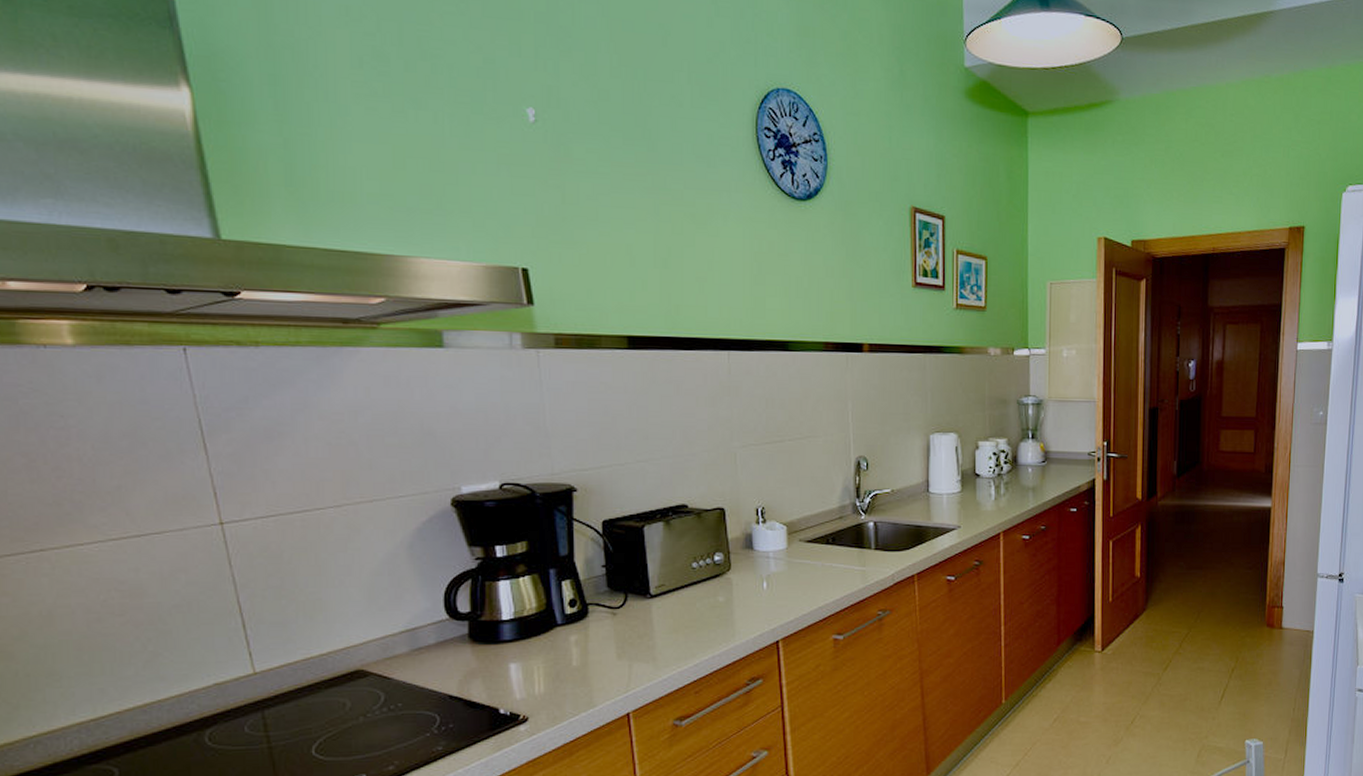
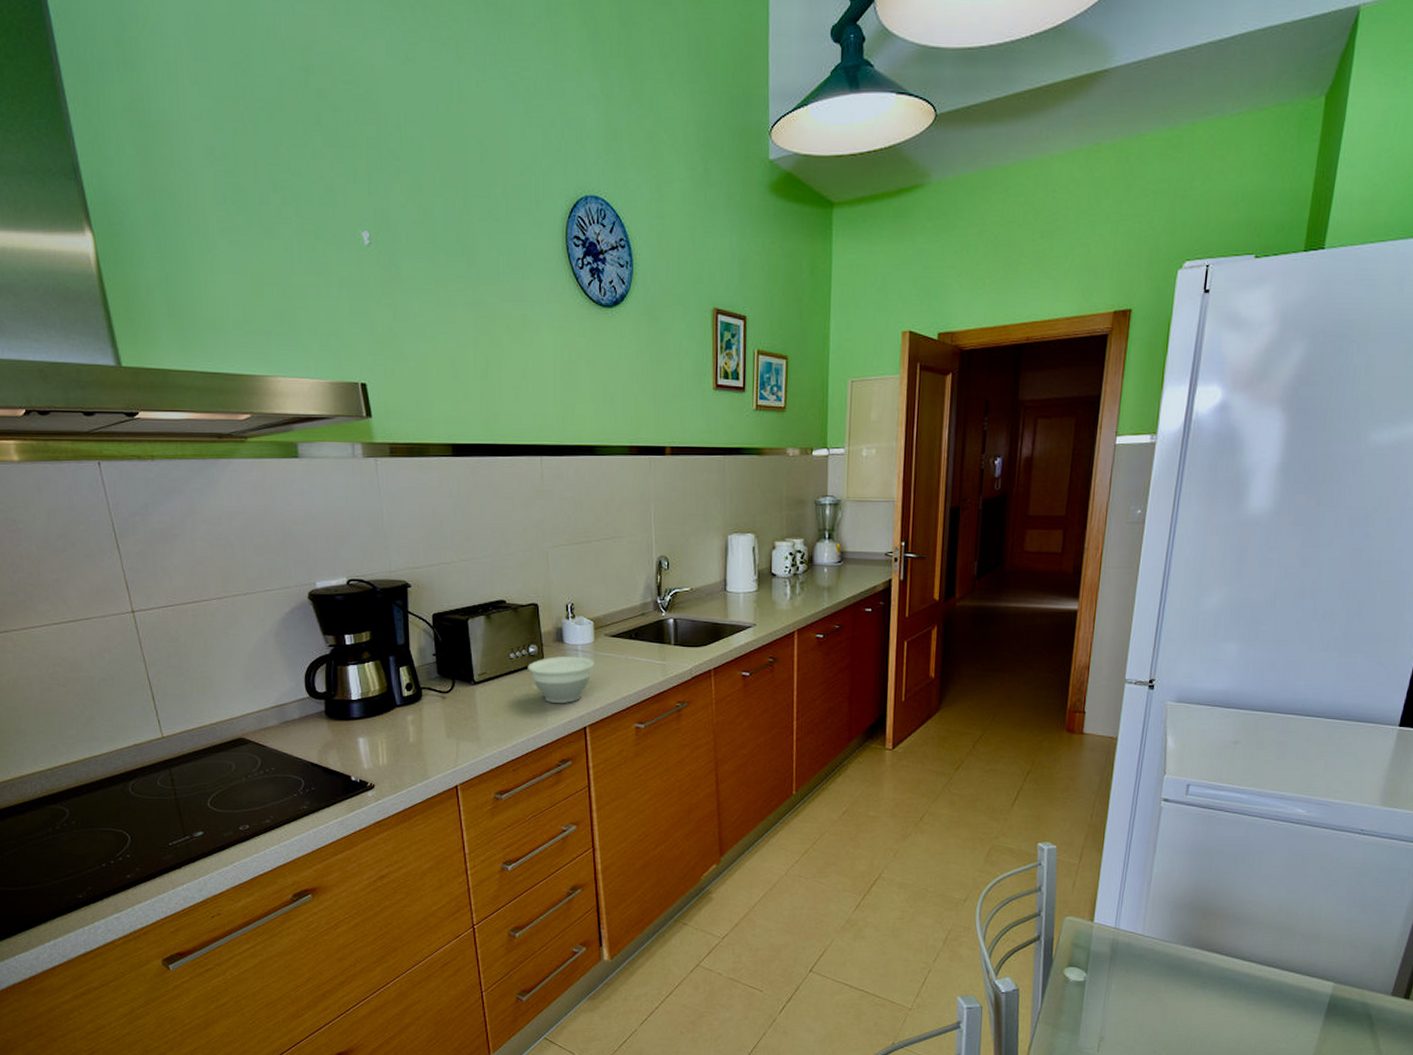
bowl: none [712,563,788,616] -> present [527,656,595,703]

